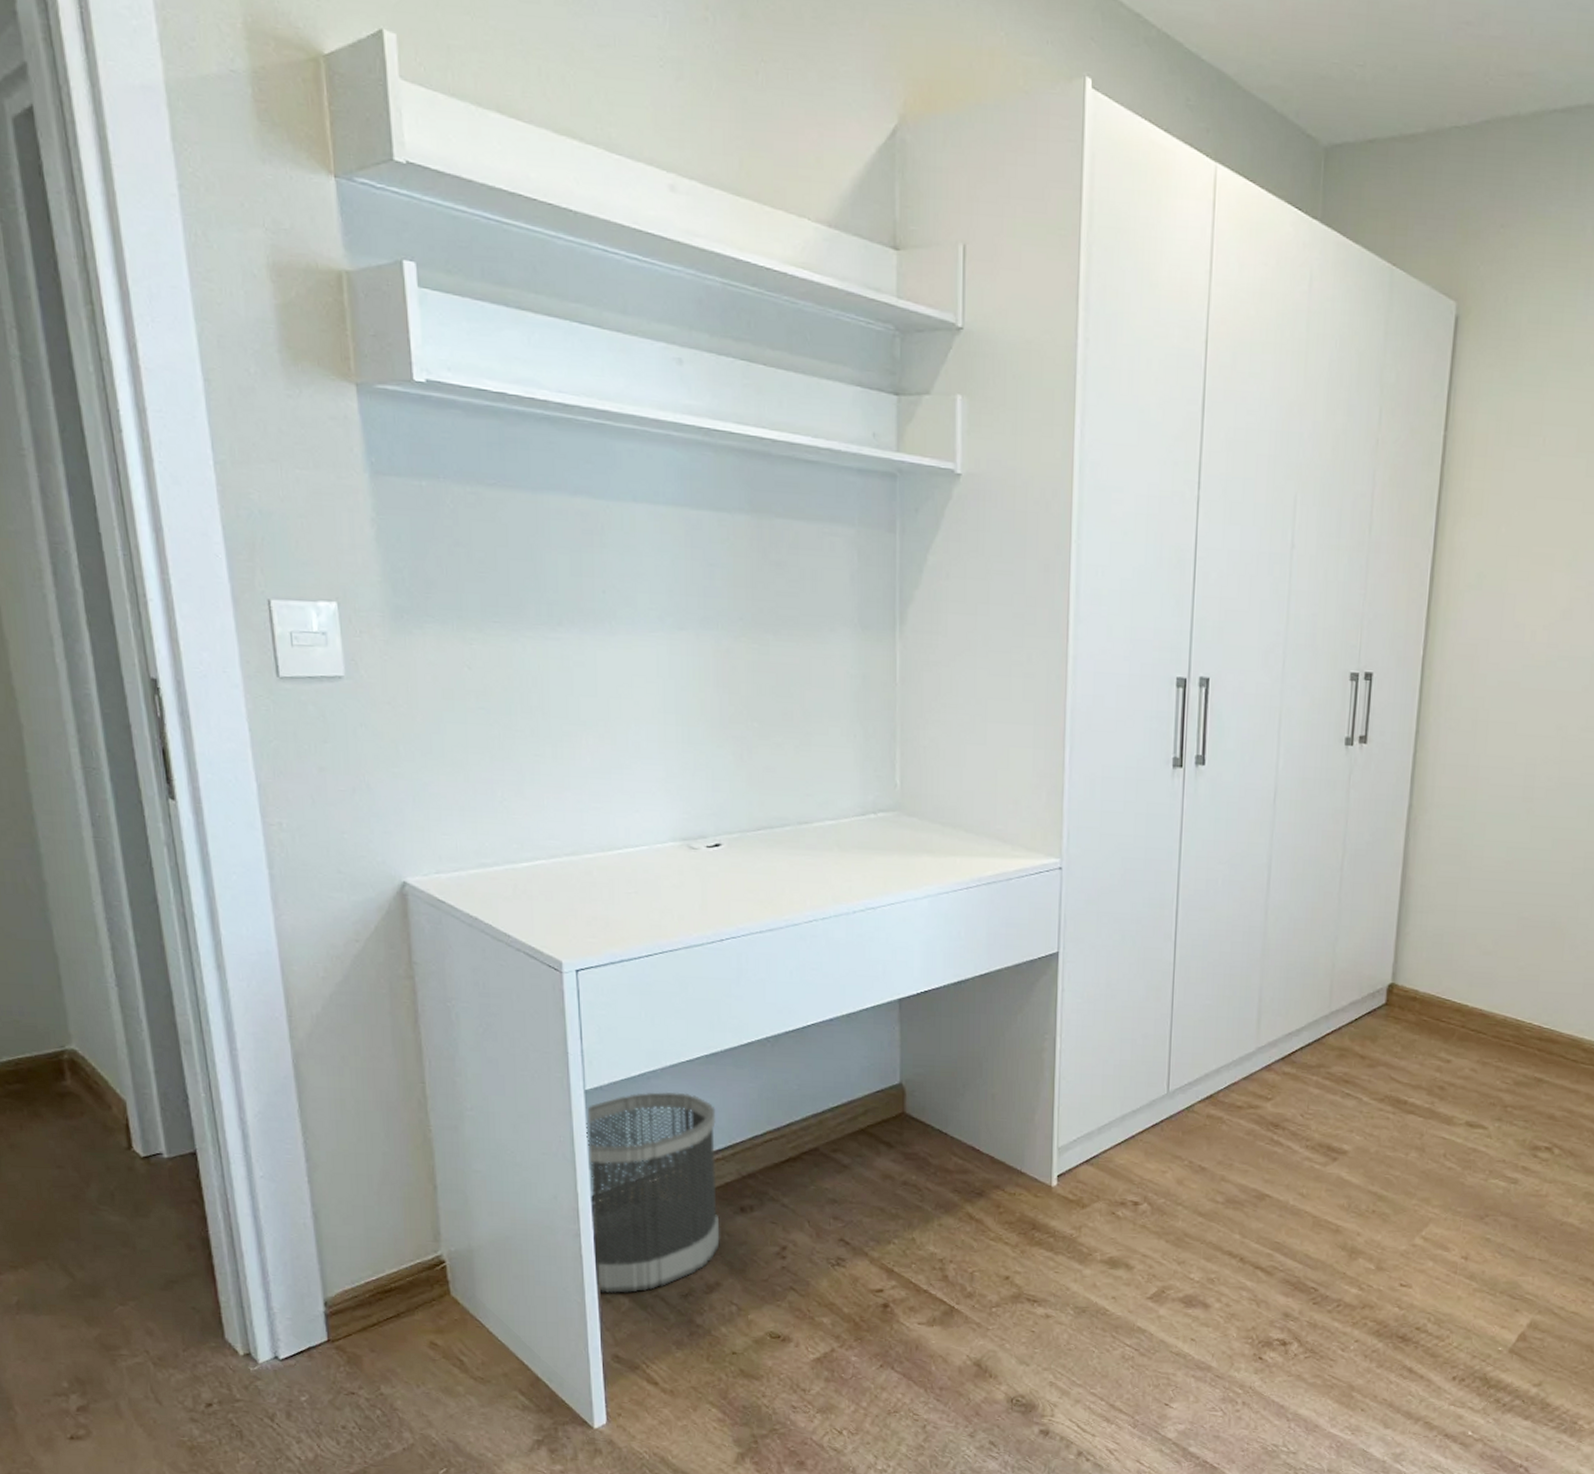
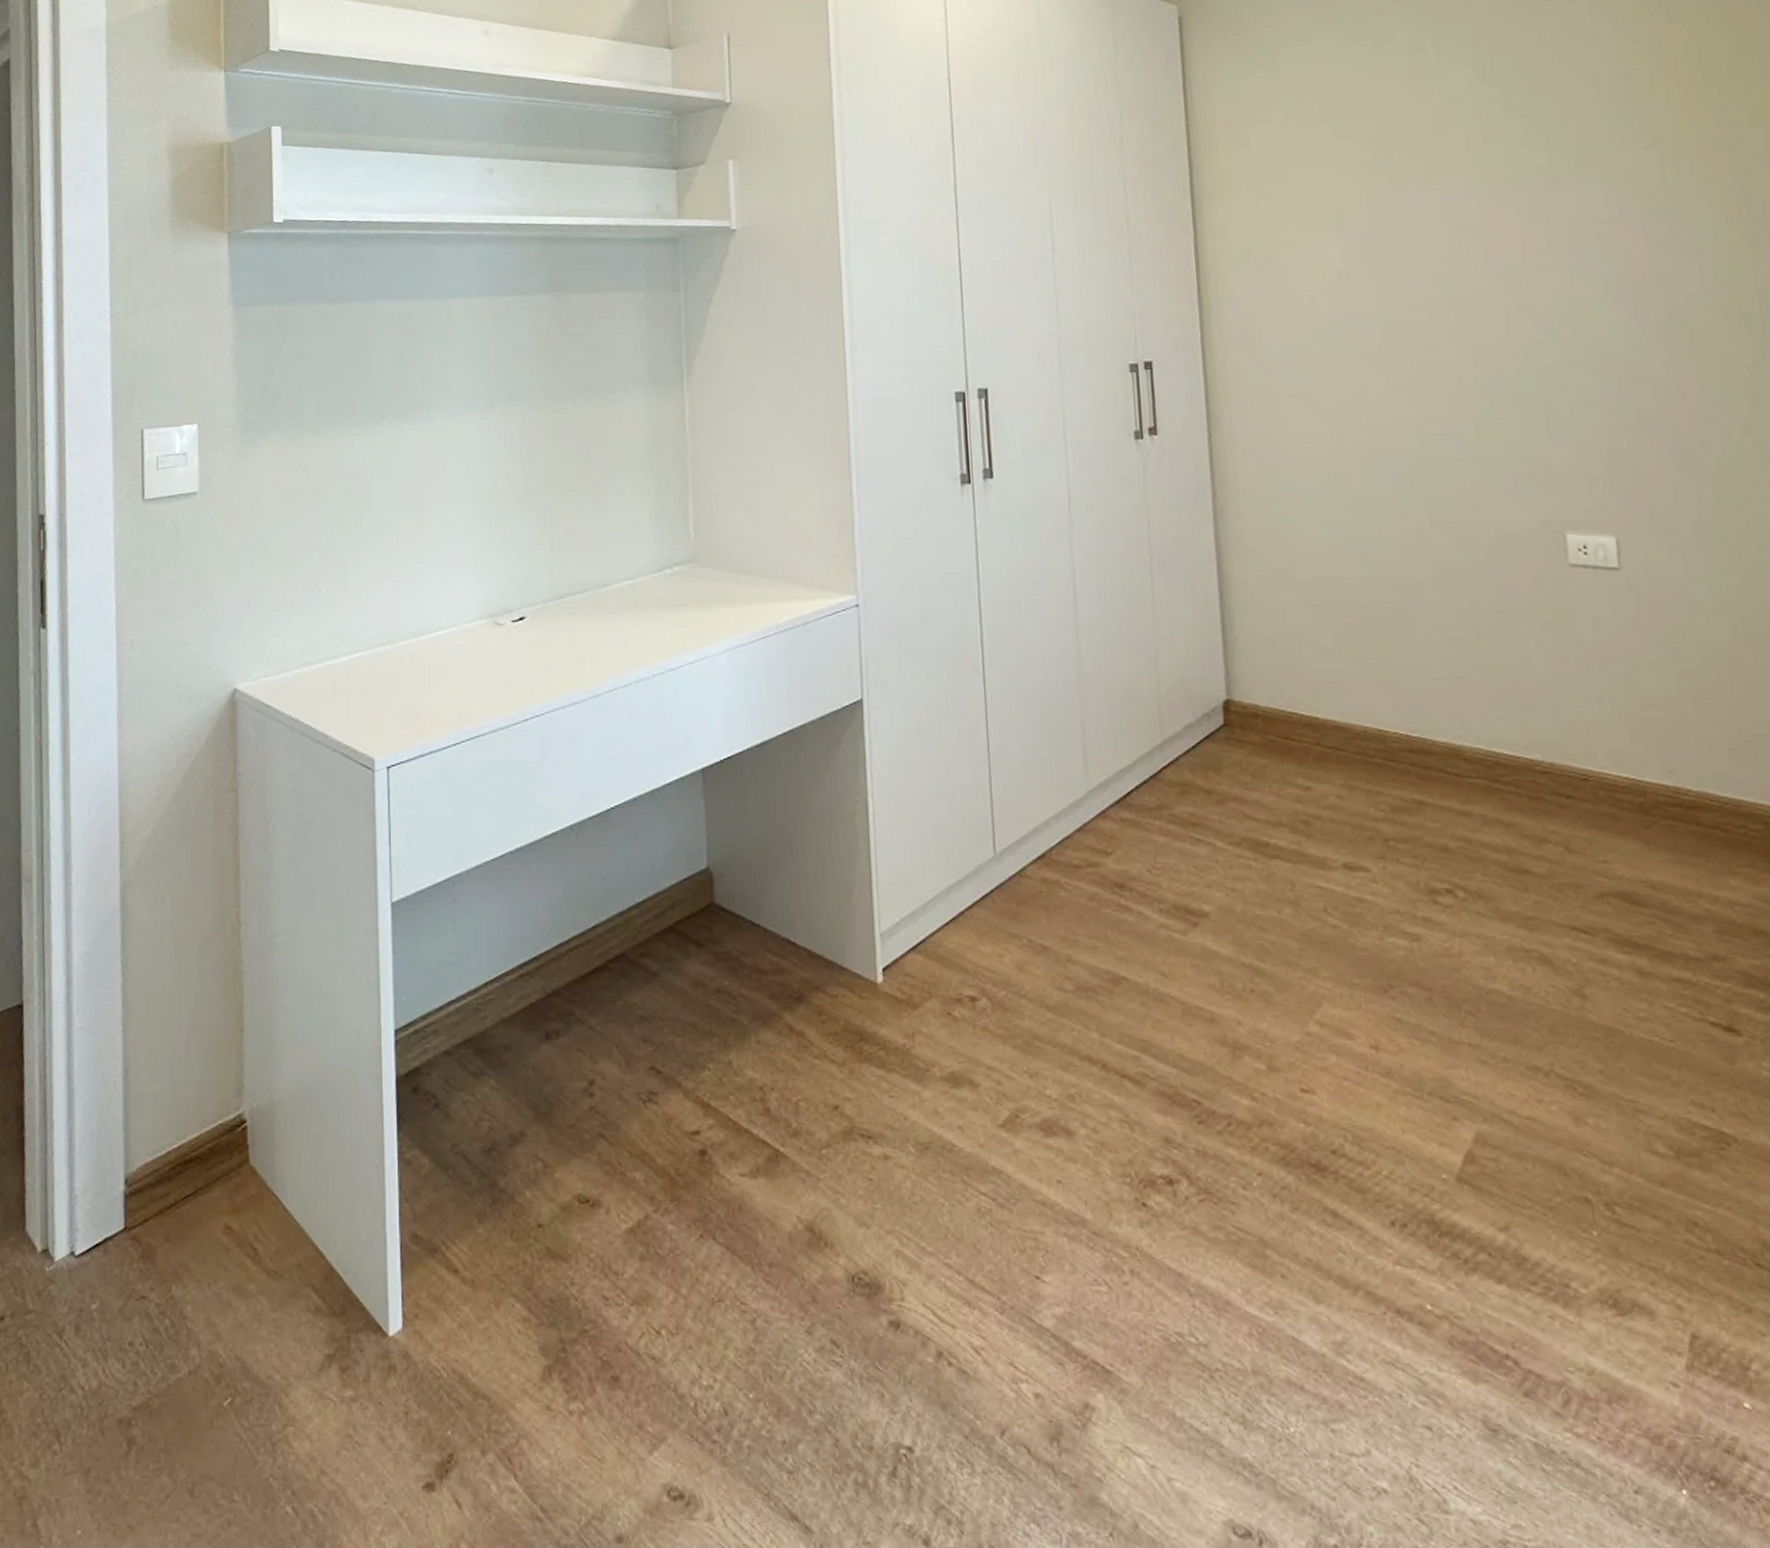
wastebasket: present [586,1091,720,1294] -> none [392,897,525,1153]

